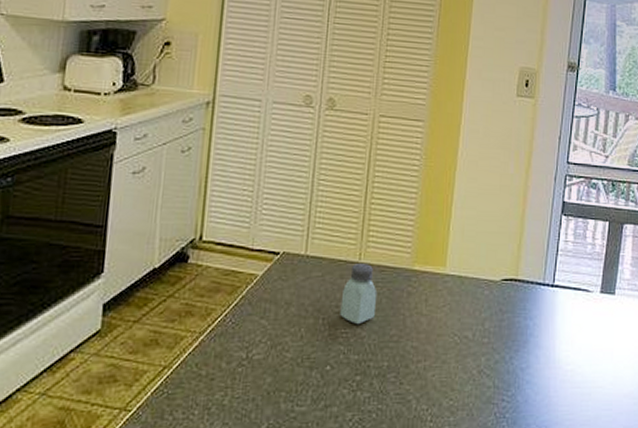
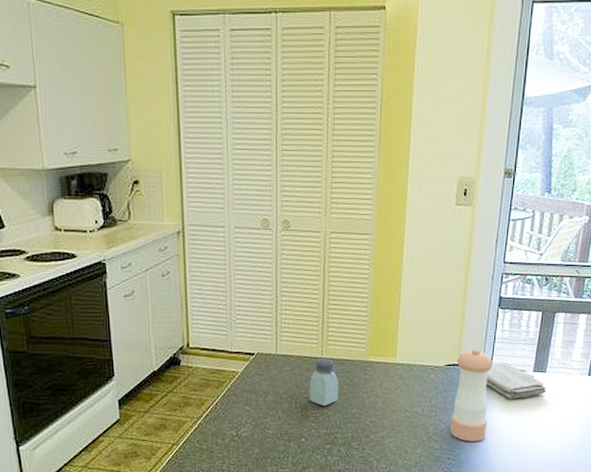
pepper shaker: none [505,262,555,379] -> present [450,349,493,442]
washcloth: none [547,280,615,325] -> present [486,363,546,399]

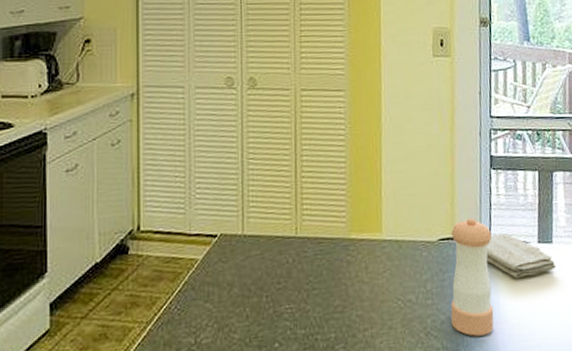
saltshaker: present [309,358,339,407] -> none [282,237,318,299]

